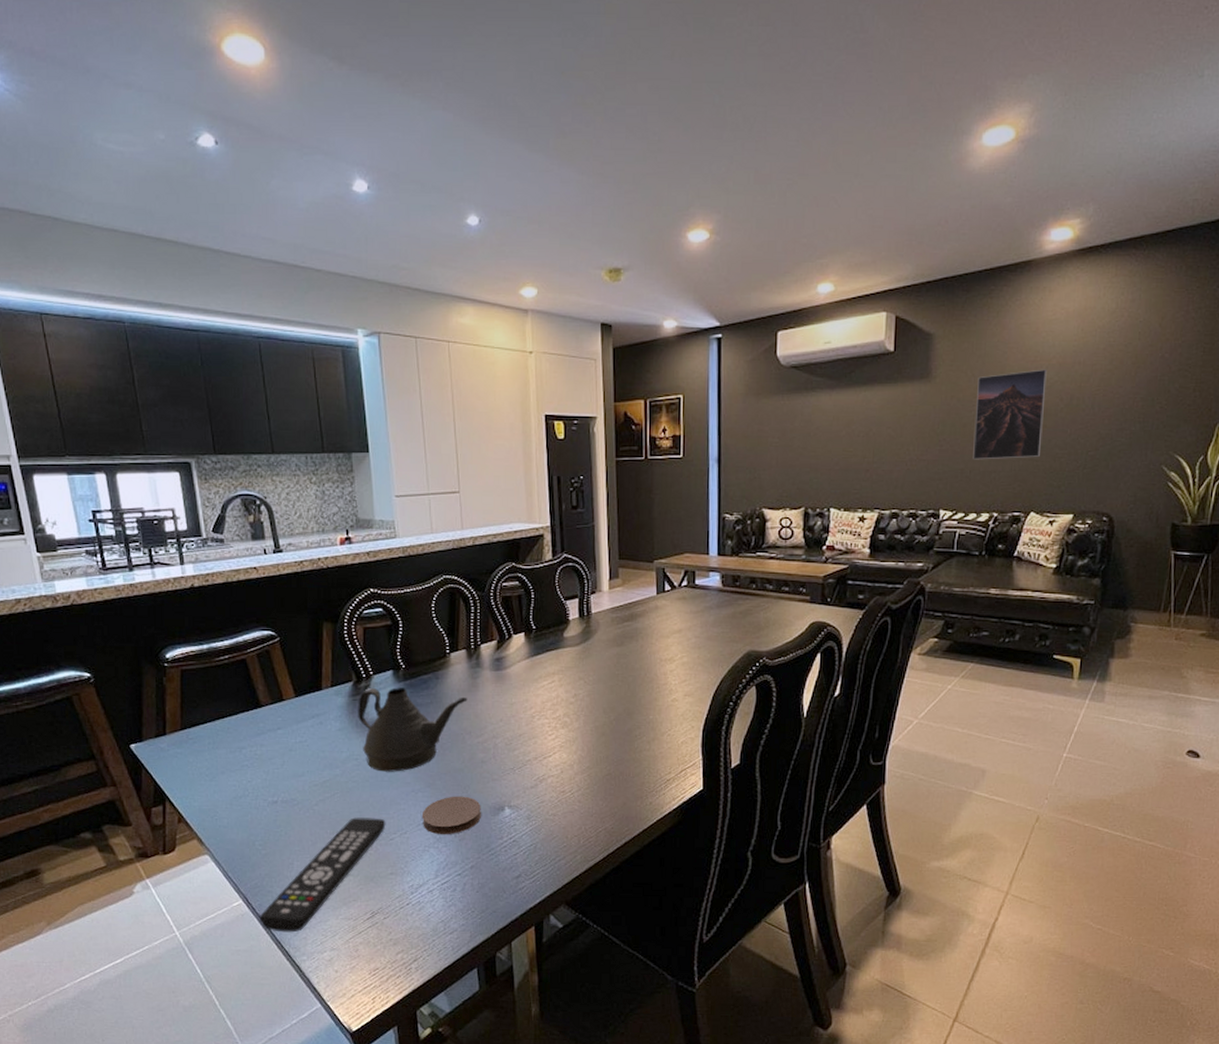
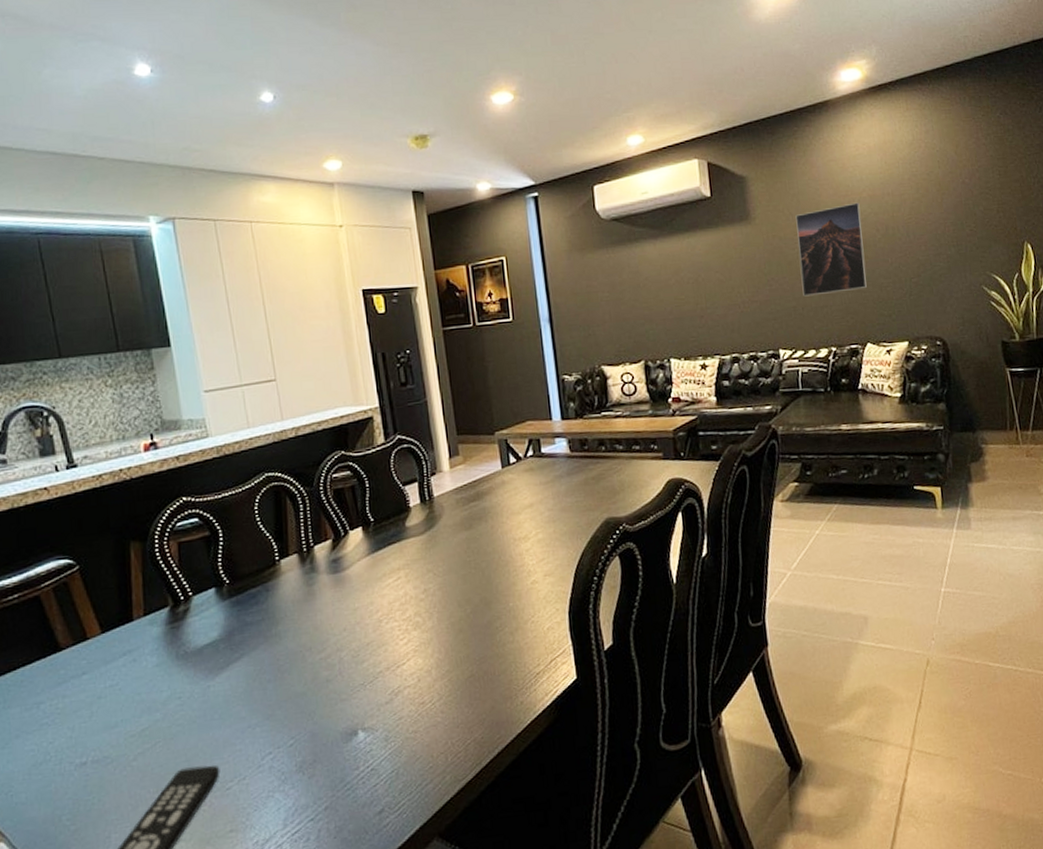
teapot: present [358,687,468,772] -> none [177,606,304,709]
coaster: present [421,796,481,835] -> none [261,724,332,775]

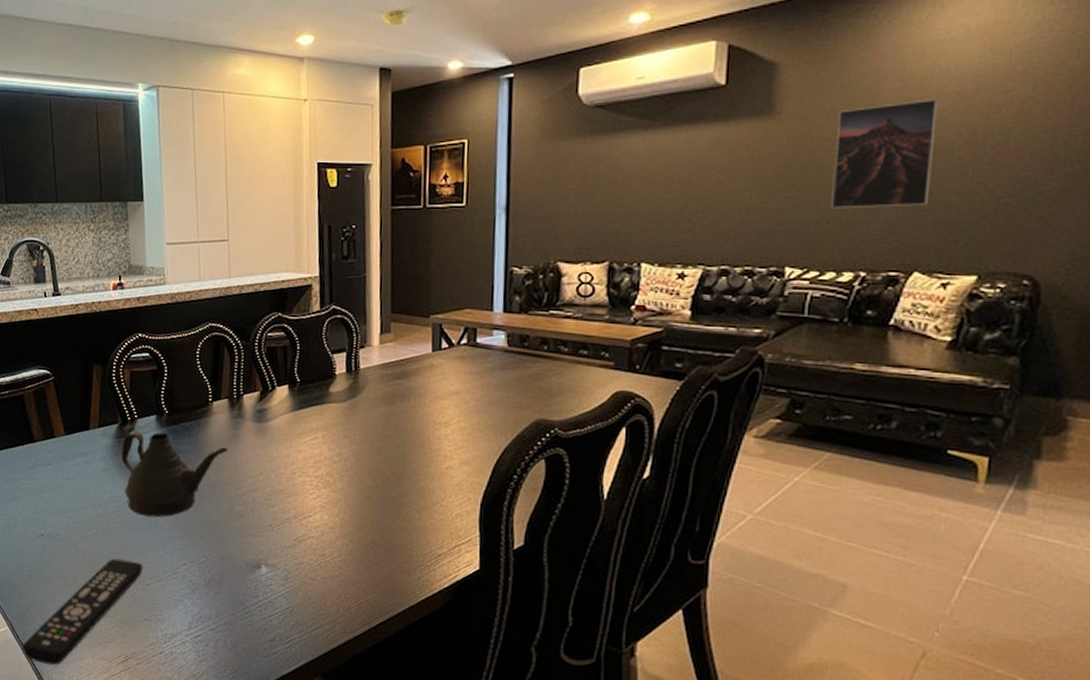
teapot: none [177,606,304,709] -> present [121,430,228,517]

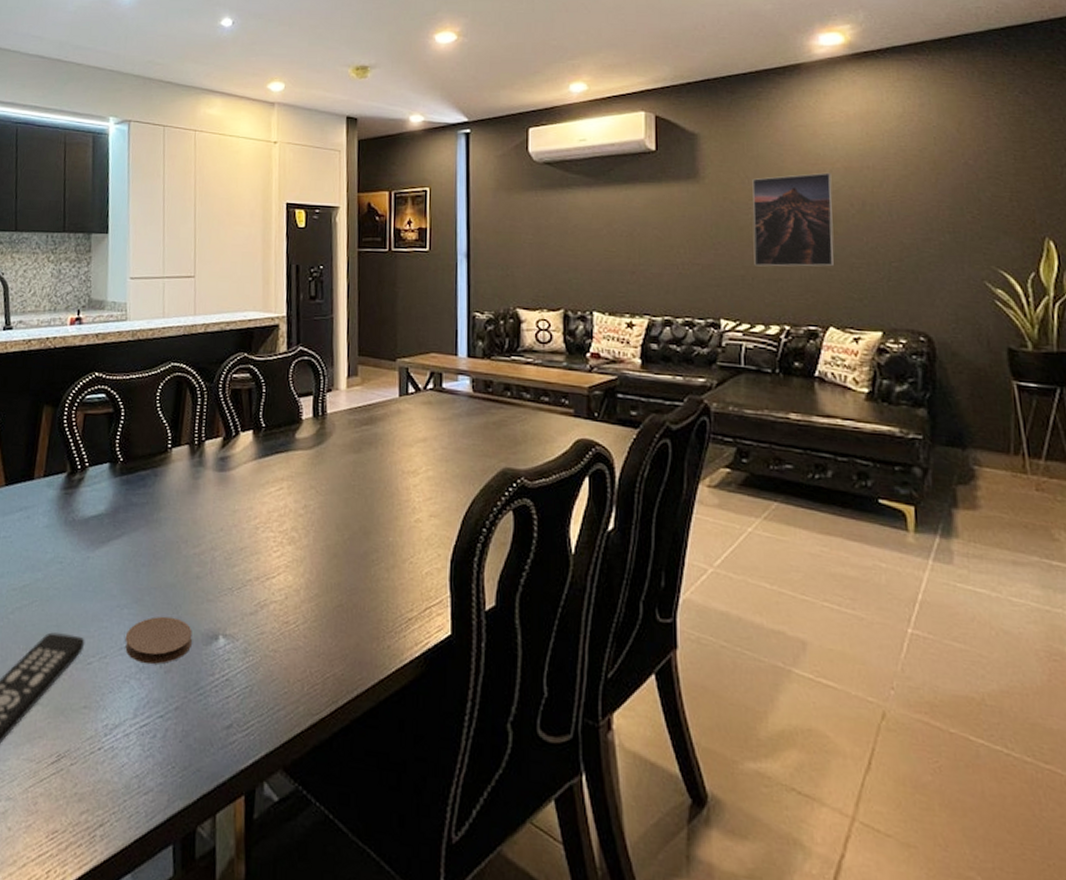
teapot: present [121,430,228,517] -> none [67,480,187,582]
coaster: none [178,547,237,587] -> present [125,616,192,664]

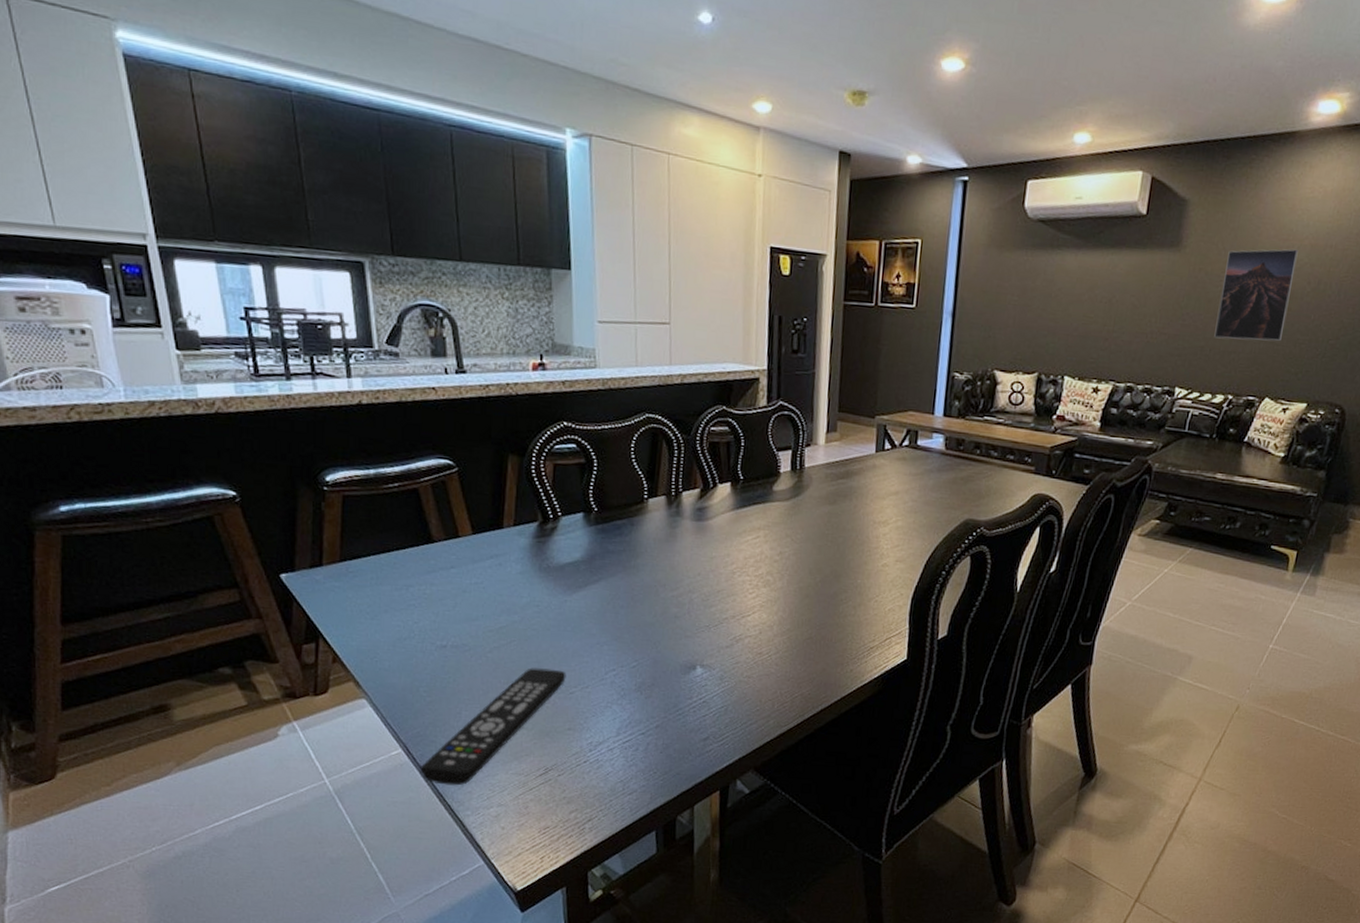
coaster: present [125,616,192,664] -> none [606,651,671,692]

